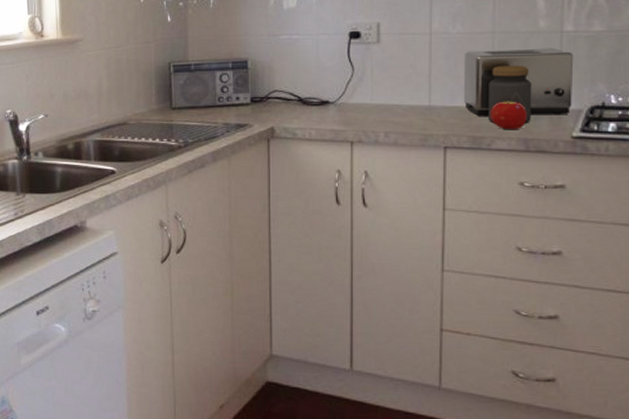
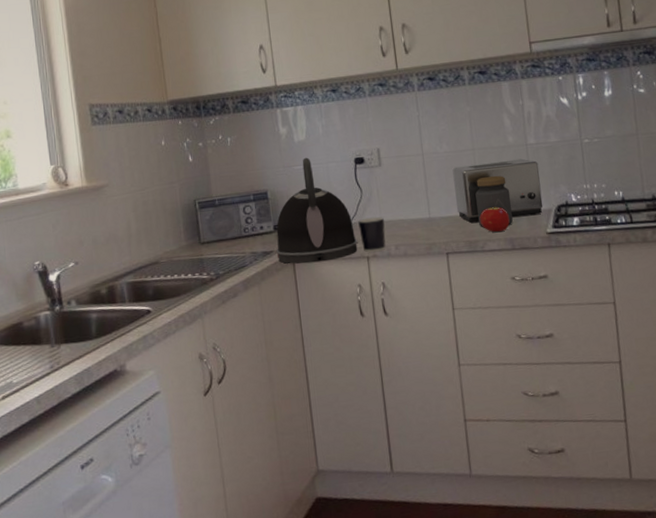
kettle: none [251,26,343,141] -> present [276,157,358,264]
mug: none [345,99,377,137] -> present [358,217,386,253]

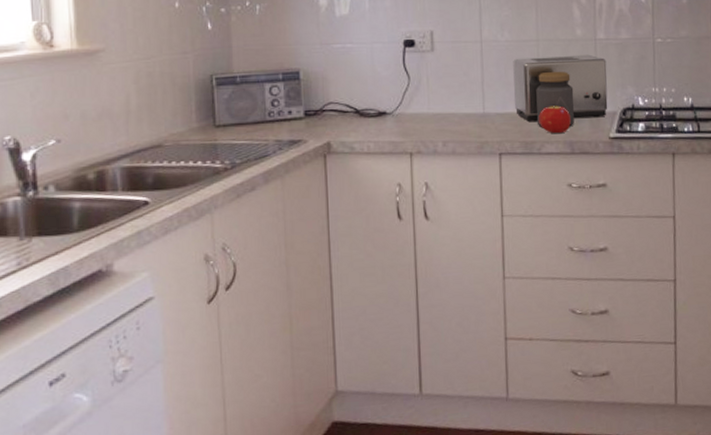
kettle: present [276,157,358,264] -> none [305,35,401,157]
mug: present [358,217,386,253] -> none [403,108,434,149]

